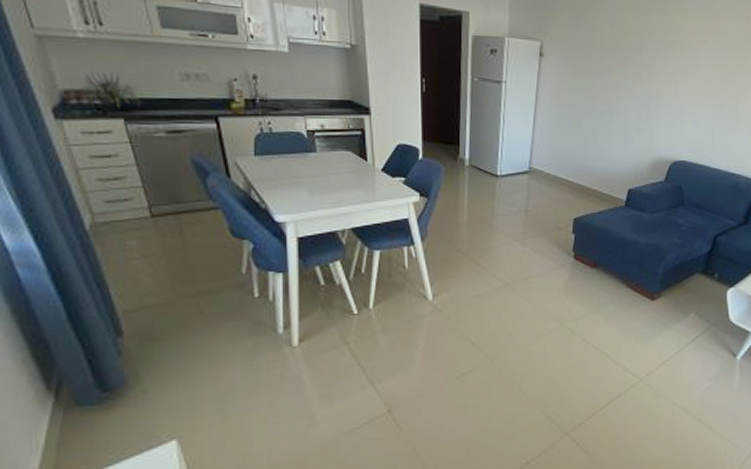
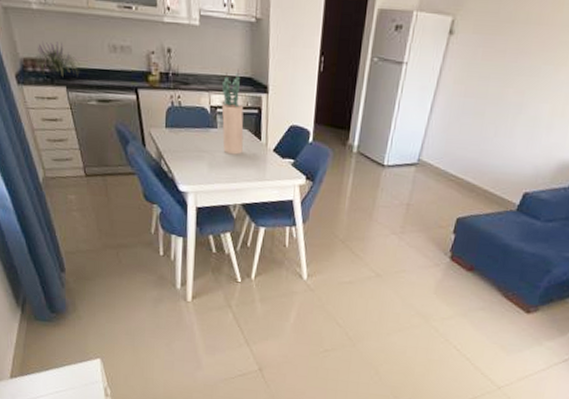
vase: none [319,92,349,178] -> present [221,69,244,155]

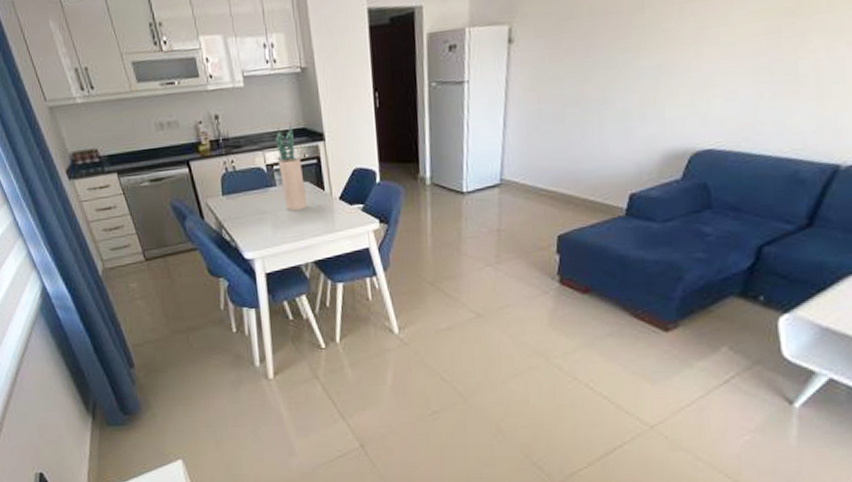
plant: present [34,41,80,77] -> none [83,130,129,166]

